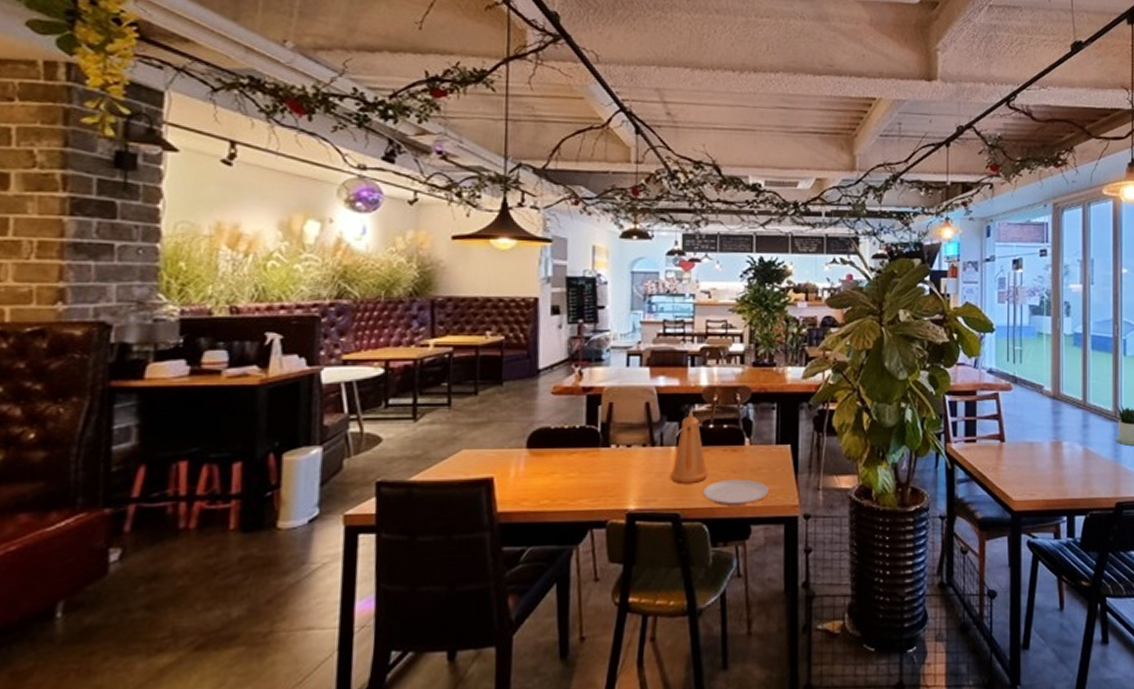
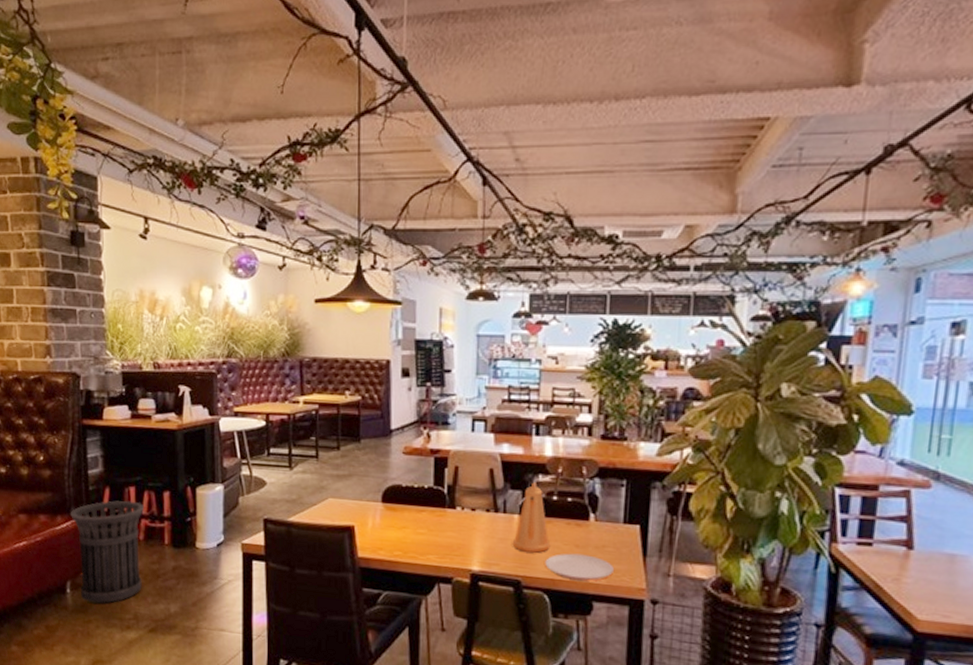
trash can: none [73,479,202,626] -> present [70,500,145,604]

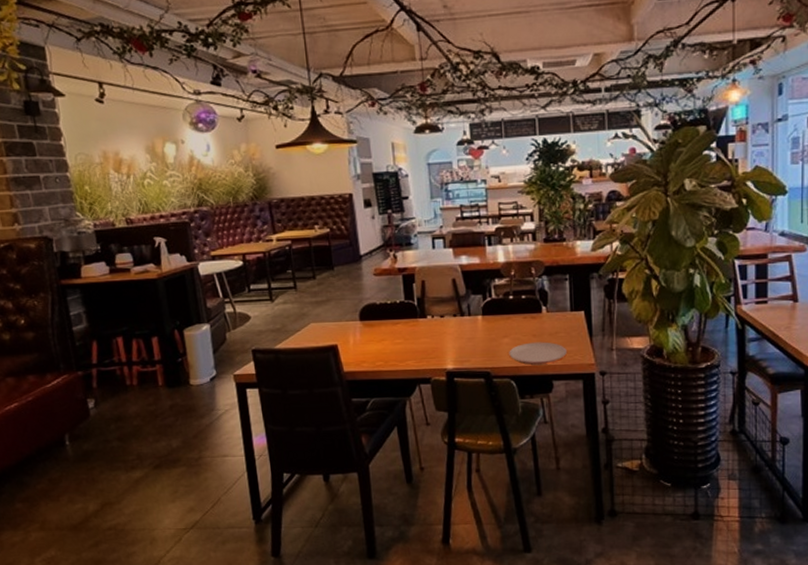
trash can: present [70,500,145,604] -> none [59,350,142,451]
coffee pot: present [512,482,551,553] -> none [479,286,512,347]

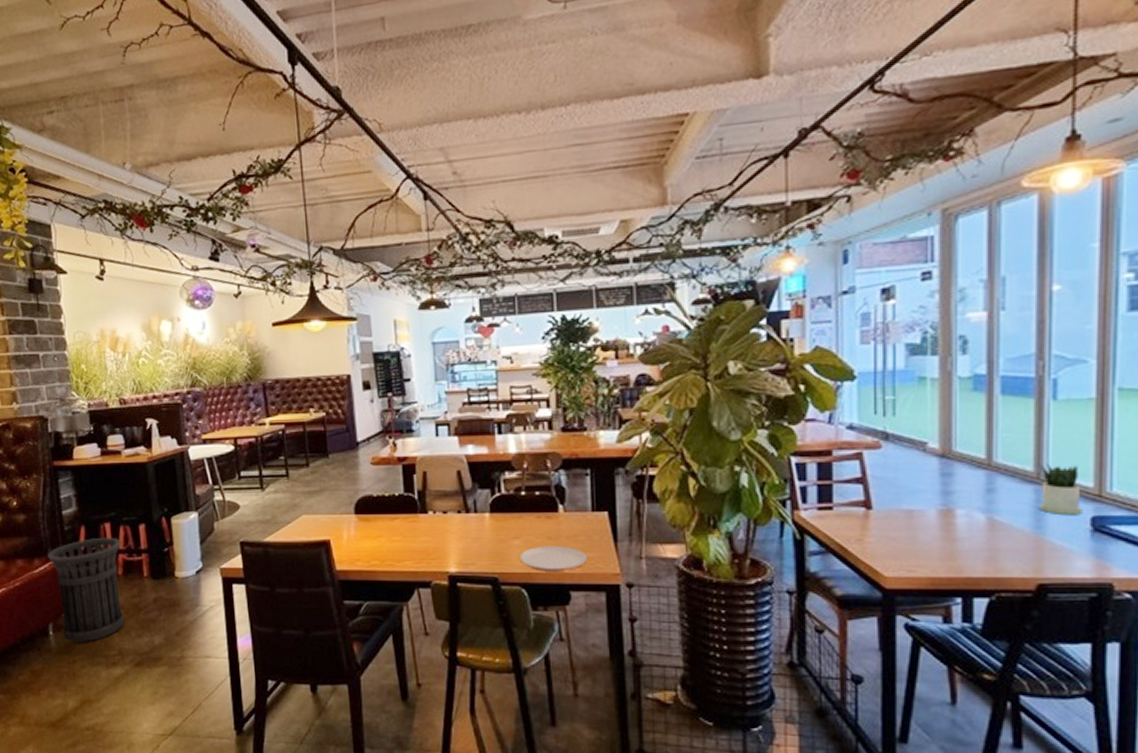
trash can: none [59,350,142,451] -> present [47,537,125,643]

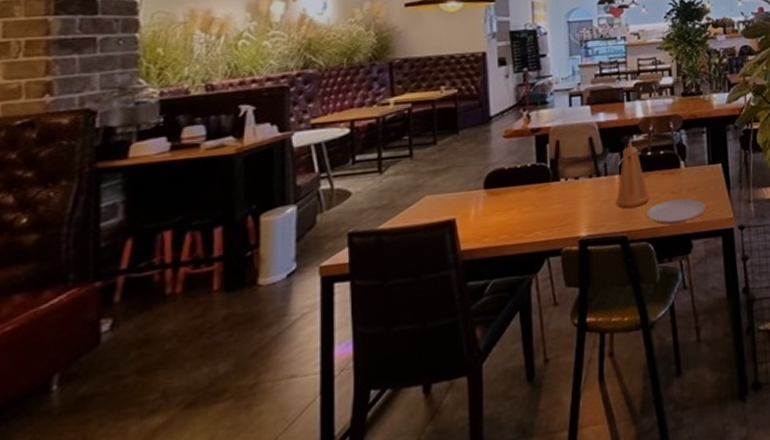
trash can: present [47,537,125,643] -> none [66,247,186,395]
coffee pot: none [486,480,524,549] -> present [615,143,650,208]

